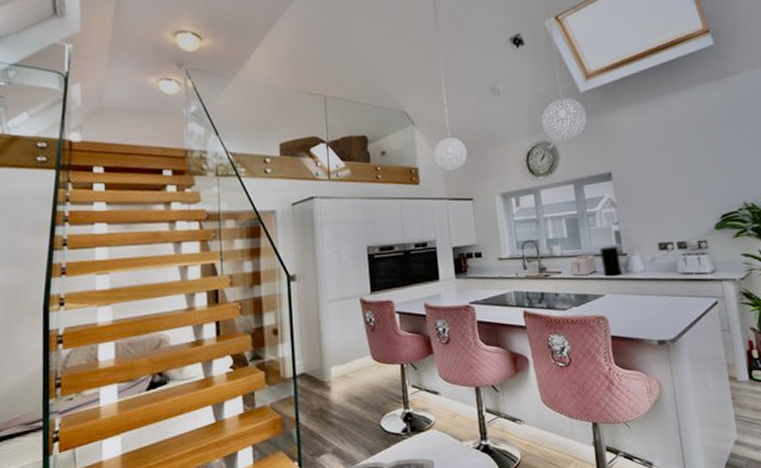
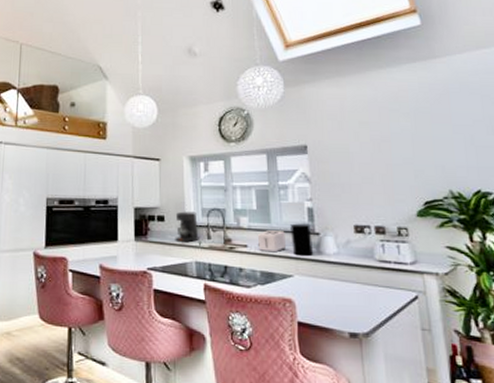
coffee maker: none [493,245,516,275] -> present [175,211,199,243]

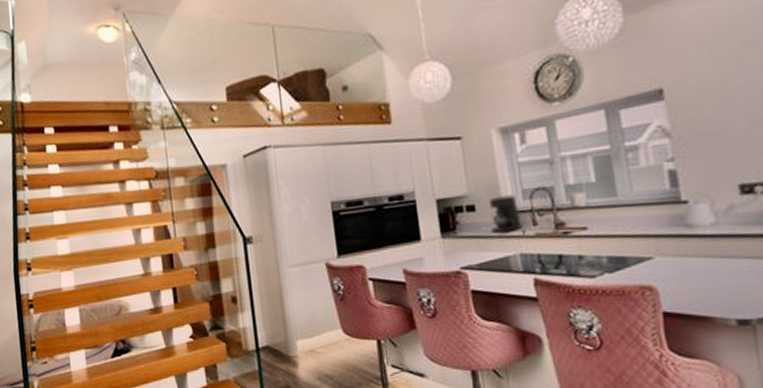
toaster: present [257,230,287,253] -> none [600,204,642,234]
canister: present [290,223,313,255] -> none [645,190,680,232]

